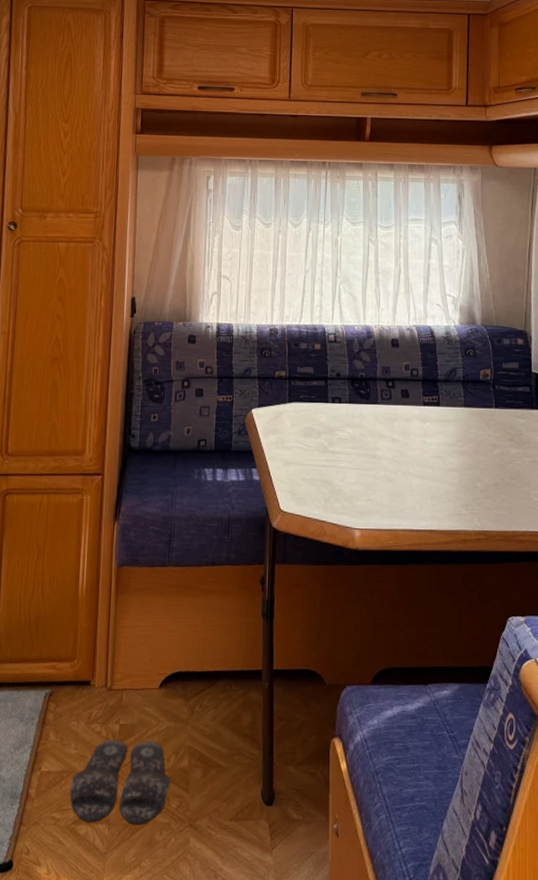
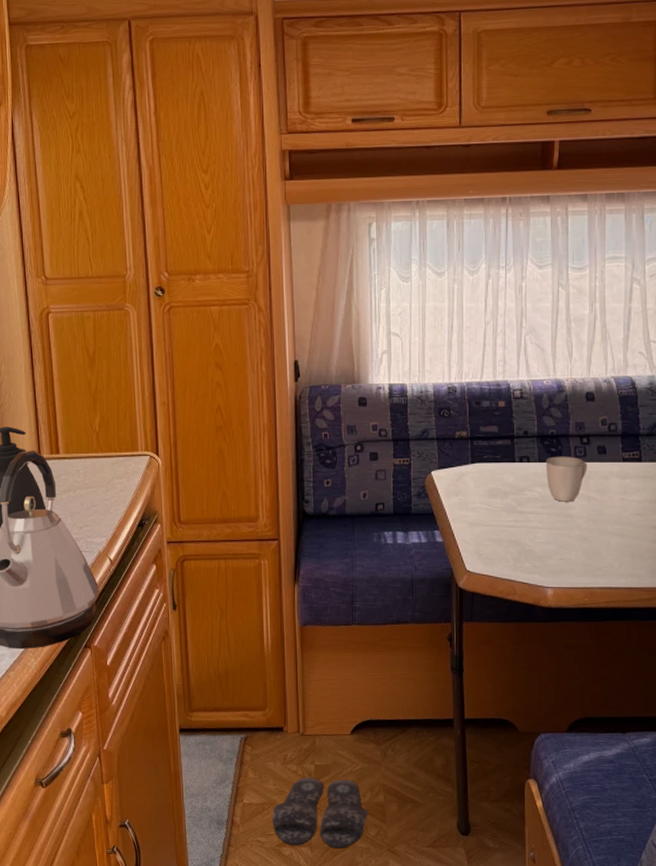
mug: none [355,398,393,443] -> present [545,456,588,502]

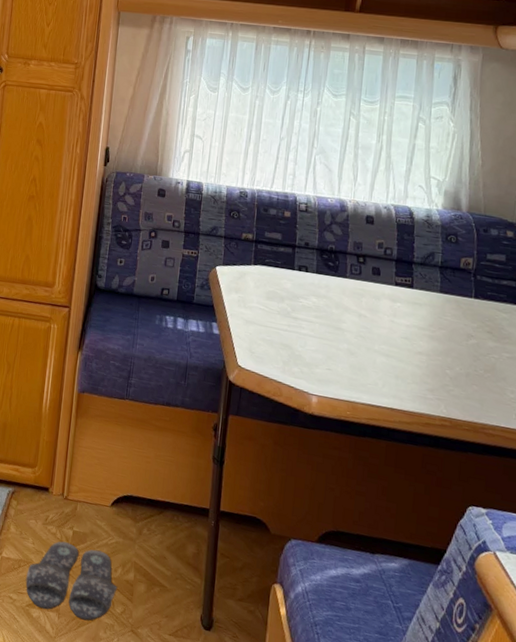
mug: present [545,456,588,502] -> none [322,270,362,316]

